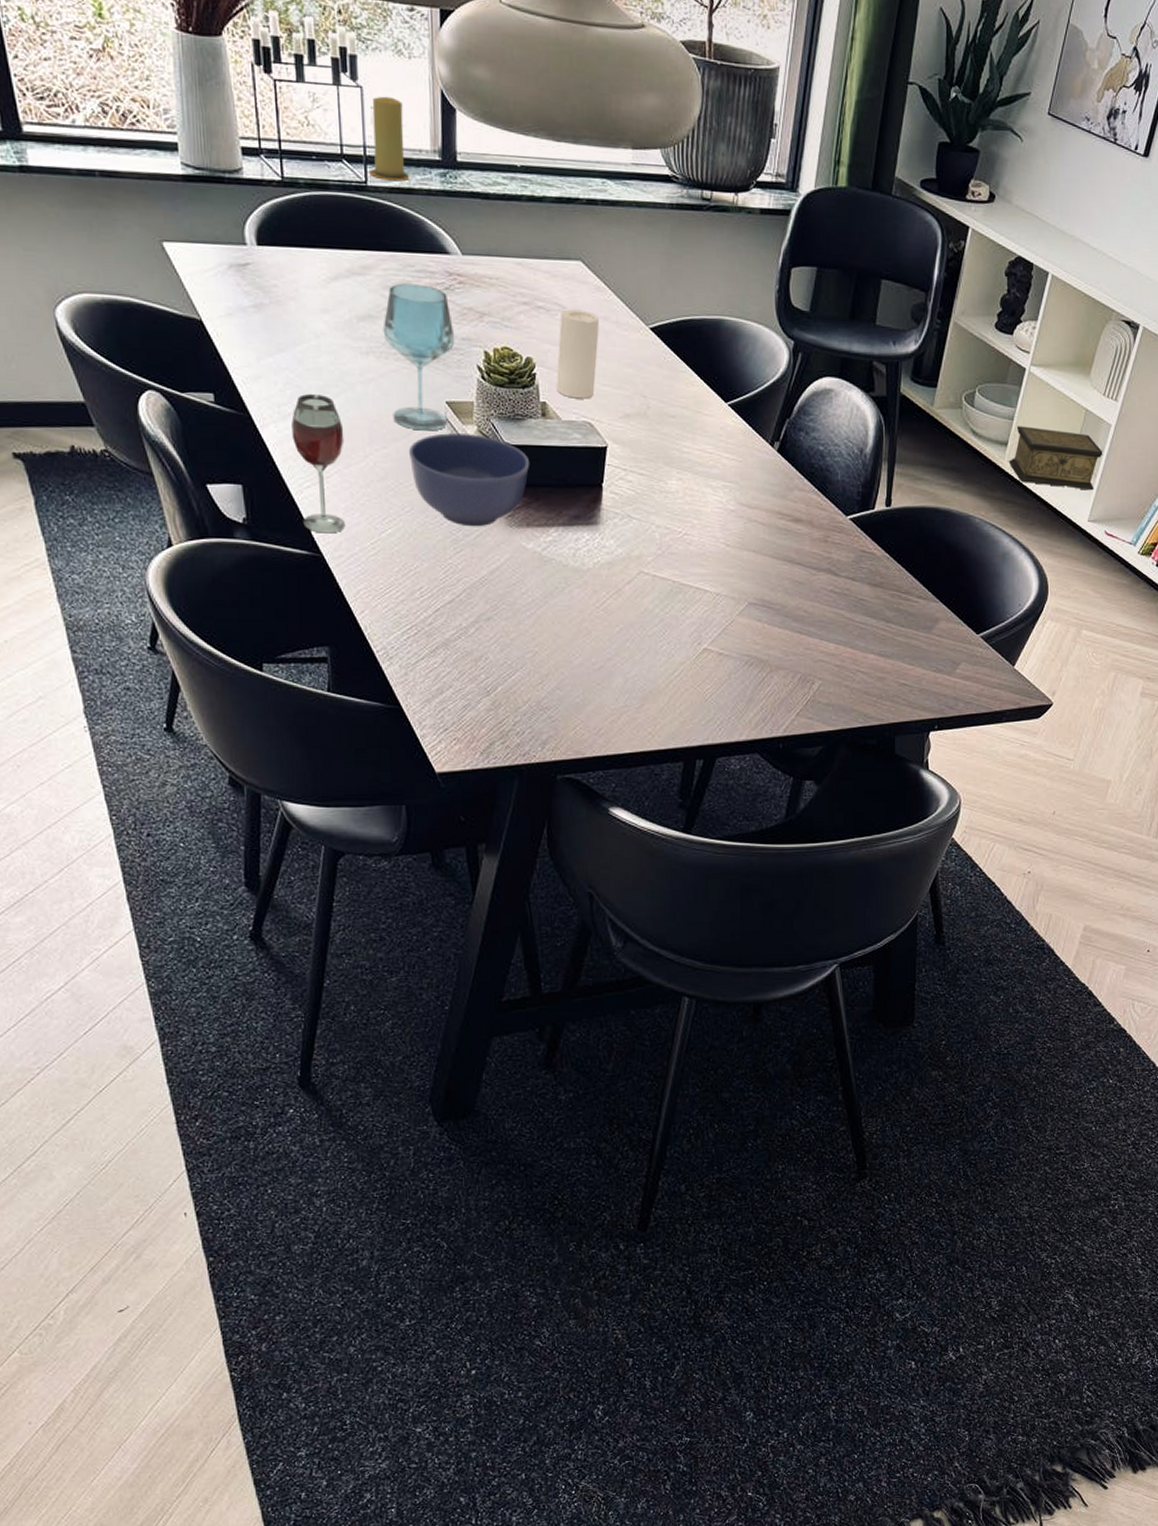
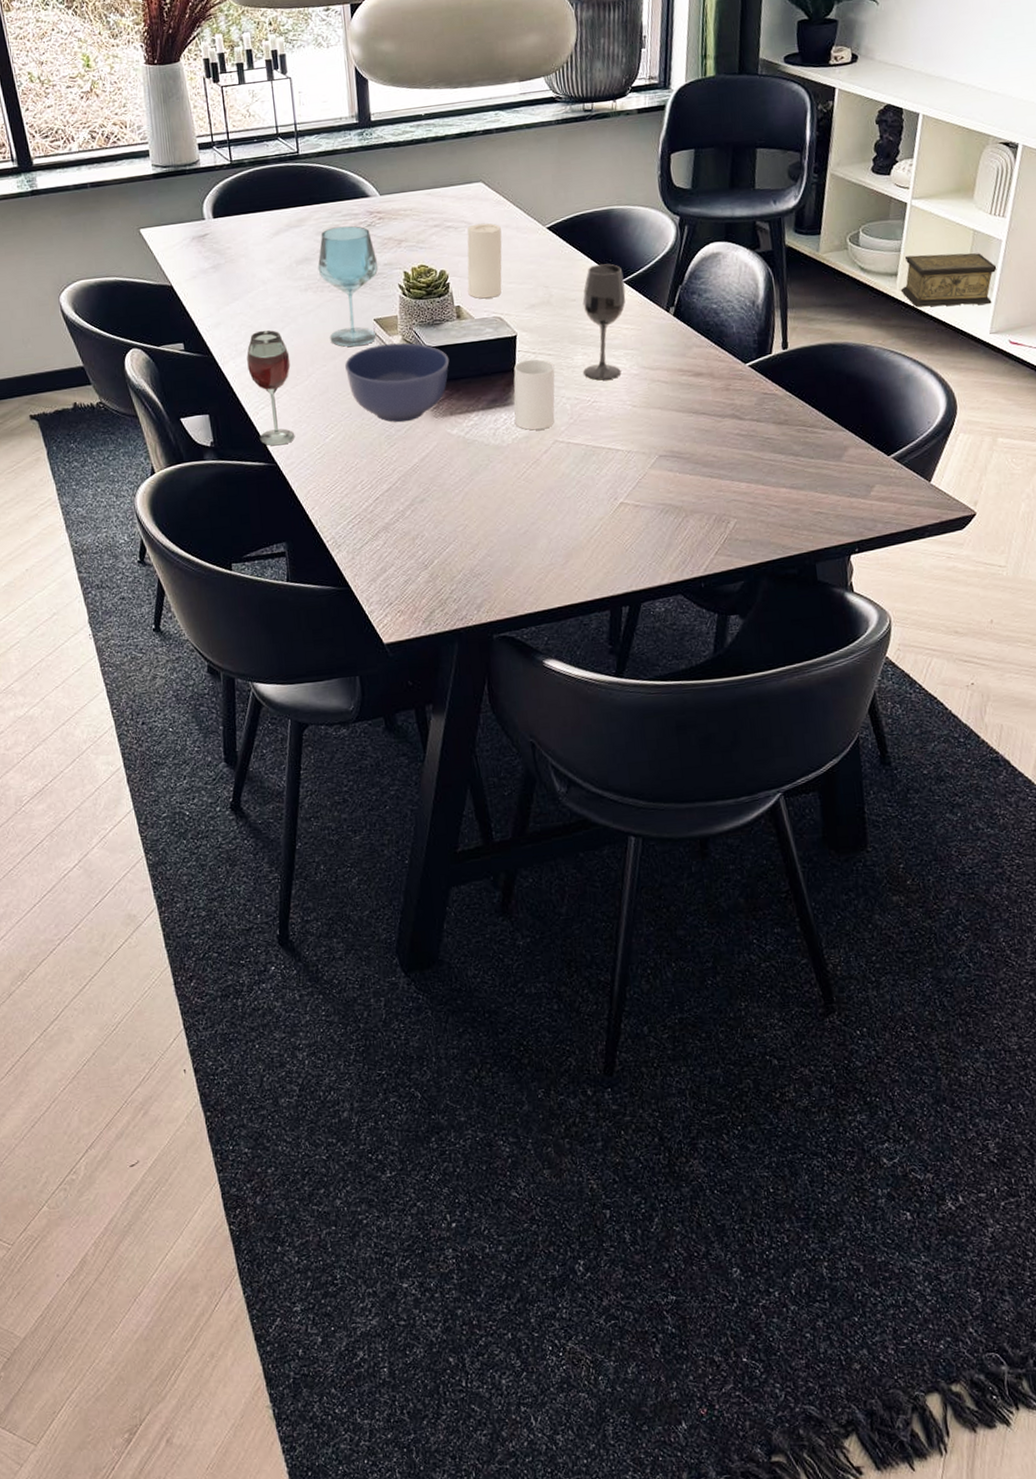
candle: present [369,96,409,181] -> none [299,80,333,147]
cup: none [597,476,646,557] -> present [513,359,555,431]
wine glass: none [677,380,729,512] -> present [582,264,626,381]

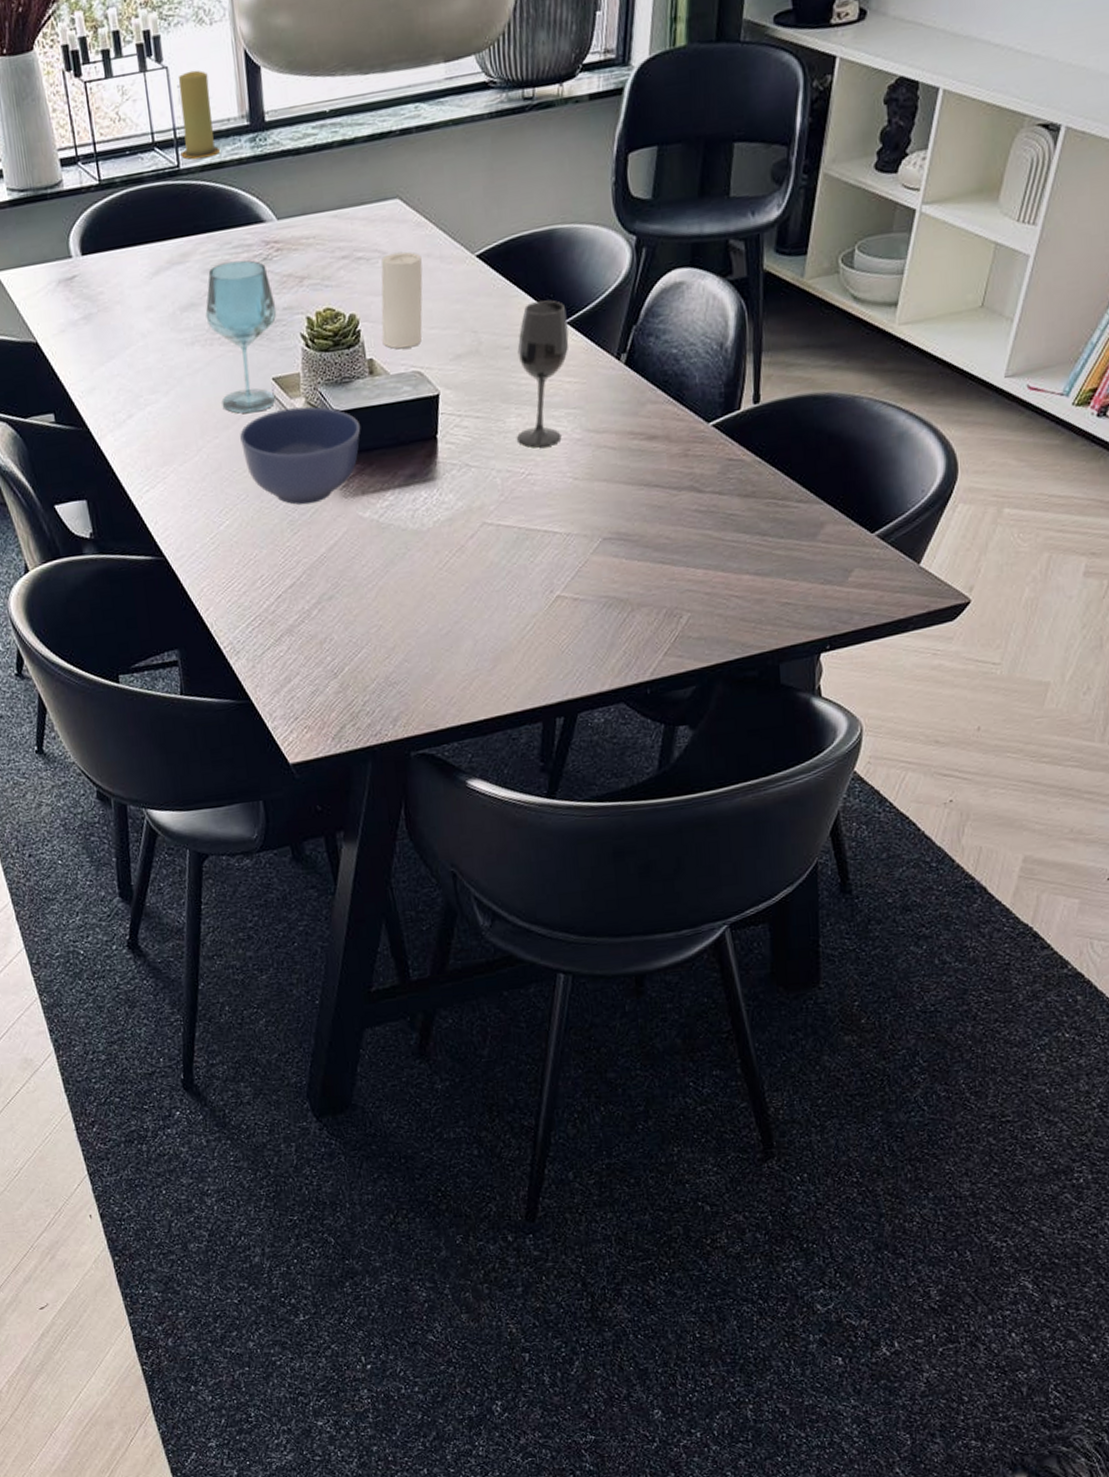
wineglass: present [247,330,295,446] -> none [127,395,185,537]
candle: none [299,80,333,147] -> present [178,70,220,159]
cup: present [513,359,555,431] -> none [435,423,484,511]
decorative box: present [900,253,997,307] -> none [900,273,1021,346]

